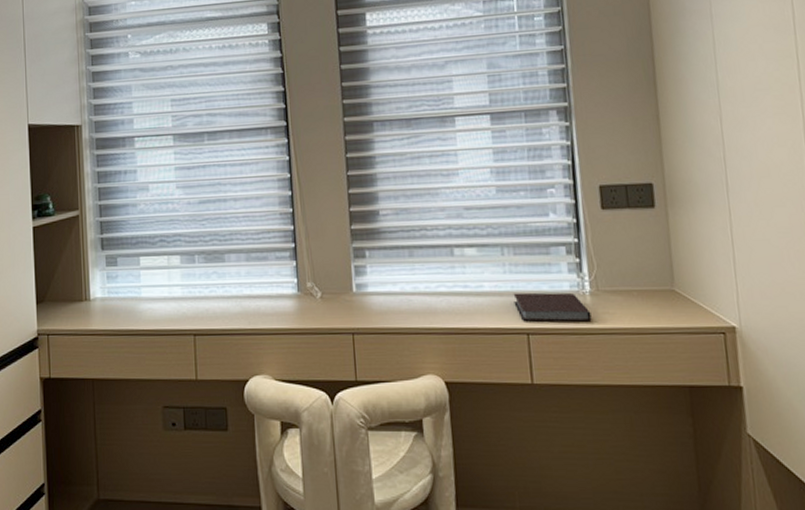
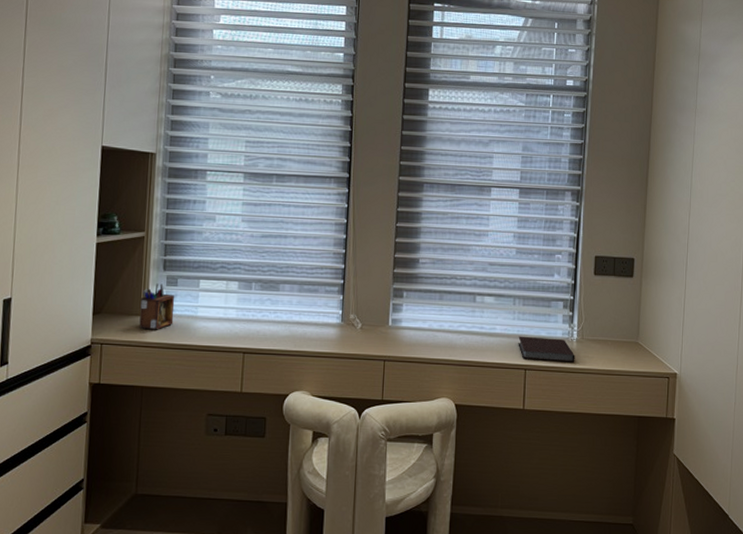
desk organizer: none [82,264,118,316] -> present [139,283,175,330]

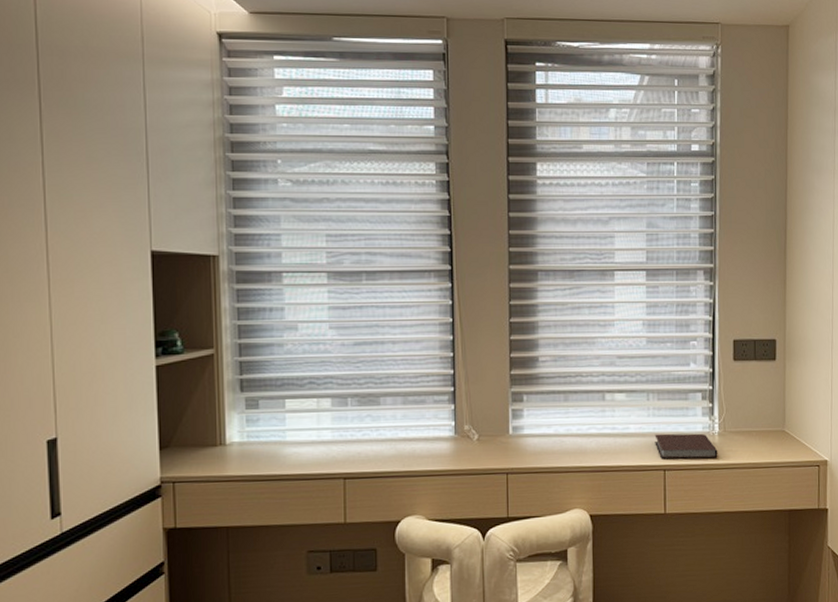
desk organizer: present [139,283,175,330] -> none [217,407,258,462]

